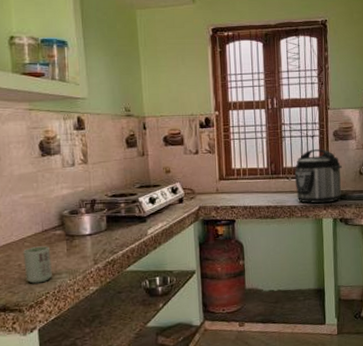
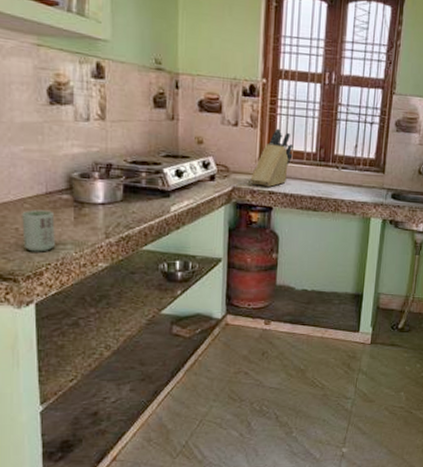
knife block: none [213,151,248,203] -> present [250,128,294,187]
pressure cooker: present [294,149,342,204] -> none [345,138,400,202]

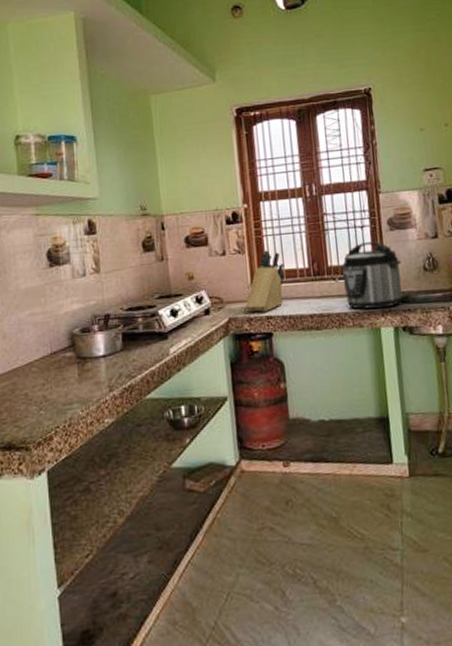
cup: present [22,209,55,252] -> none [30,371,62,416]
pressure cooker: none [345,138,400,202] -> present [342,241,403,309]

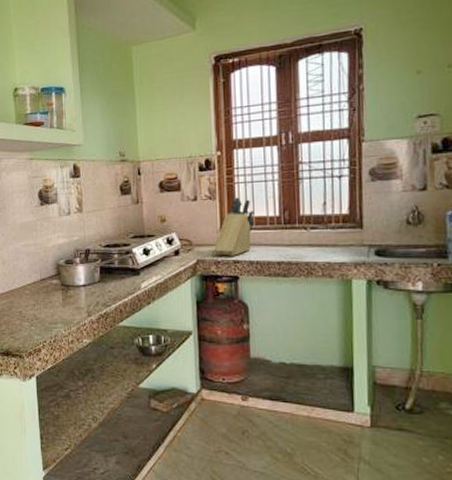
pressure cooker: present [342,241,403,309] -> none [314,192,381,261]

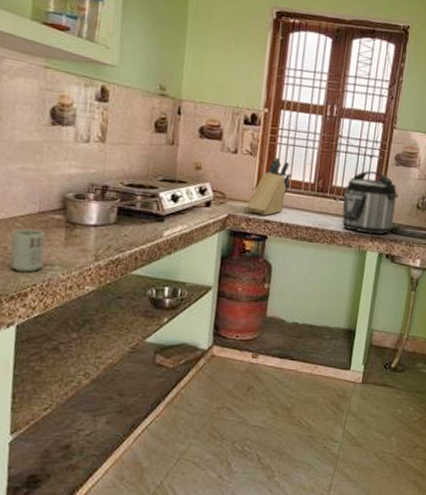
cup: none [24,294,49,331] -> present [10,228,45,273]
pressure cooker: none [314,192,381,261] -> present [342,170,399,235]

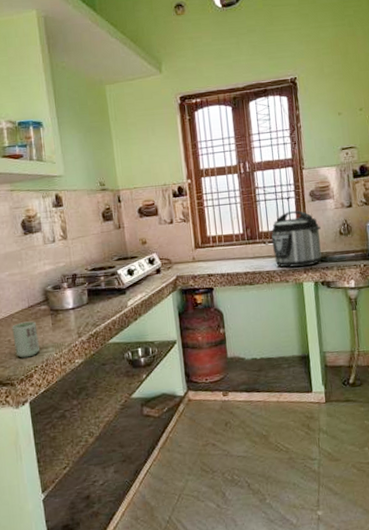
knife block: present [246,157,292,215] -> none [190,219,224,271]

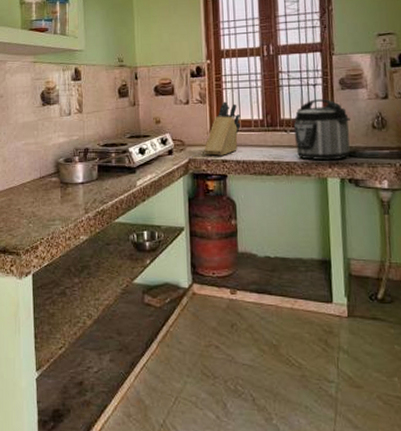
cup: present [12,321,40,358] -> none [23,192,47,228]
knife block: none [190,219,224,271] -> present [204,101,241,156]

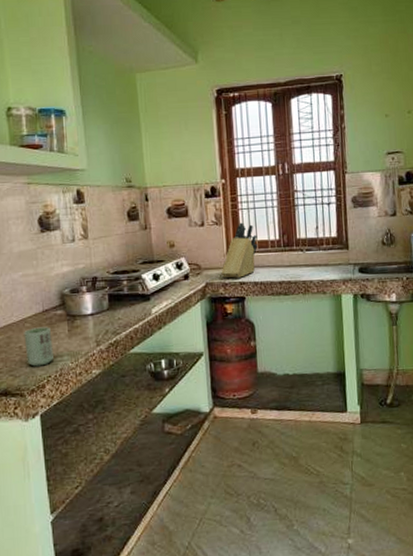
cup: none [23,192,47,228] -> present [24,326,53,367]
pressure cooker: present [293,99,350,161] -> none [309,217,362,278]

